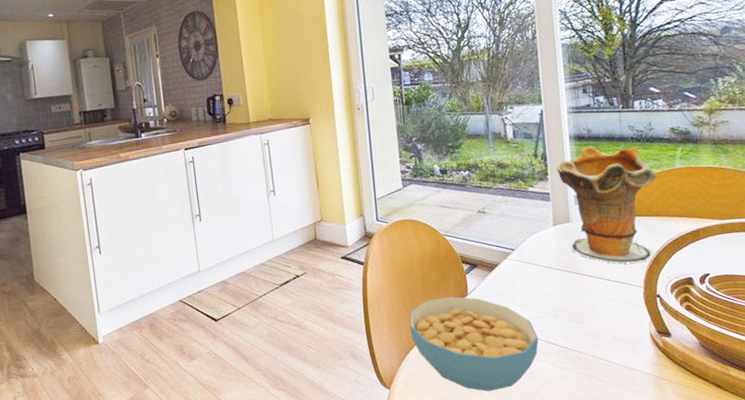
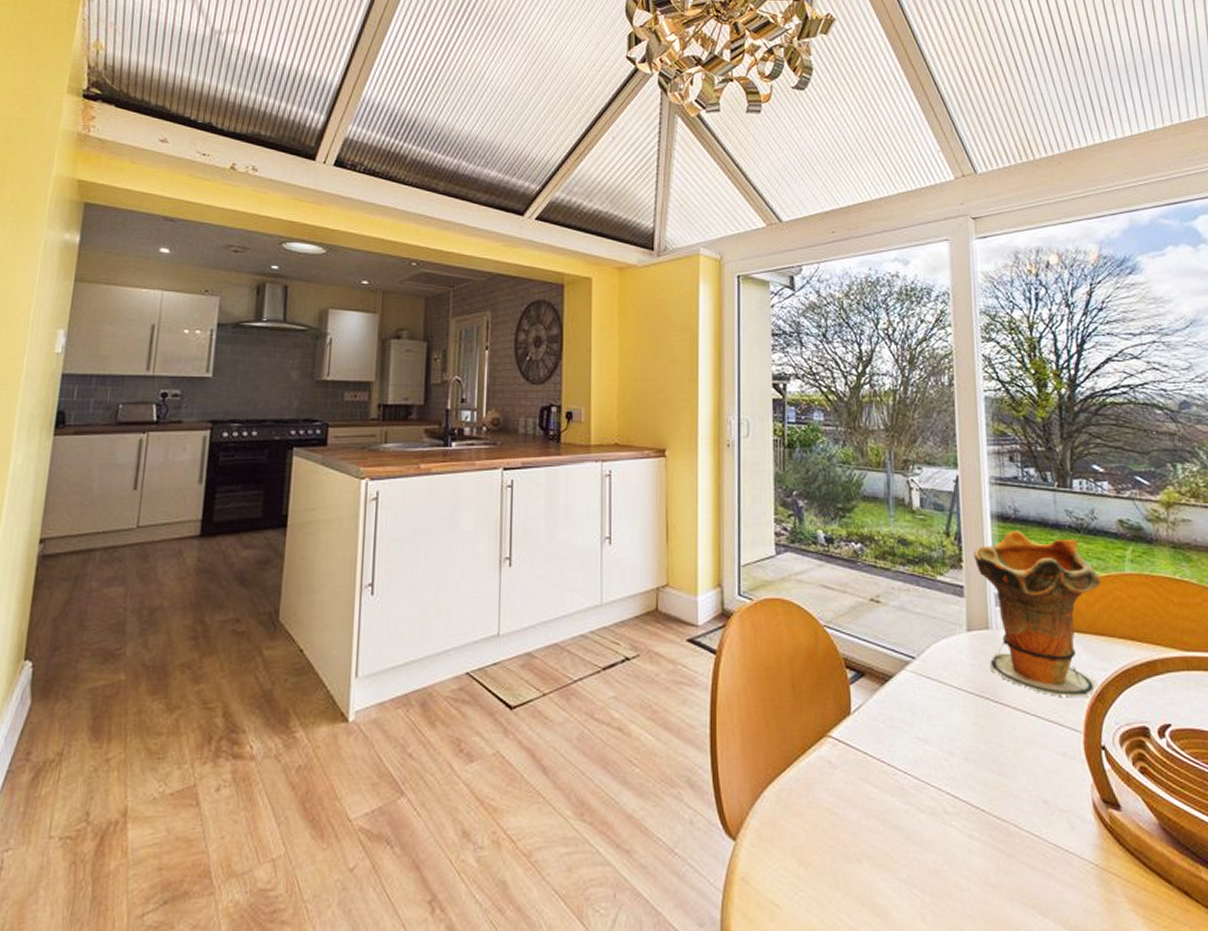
cereal bowl: present [409,296,539,392] -> none [769,713,942,861]

